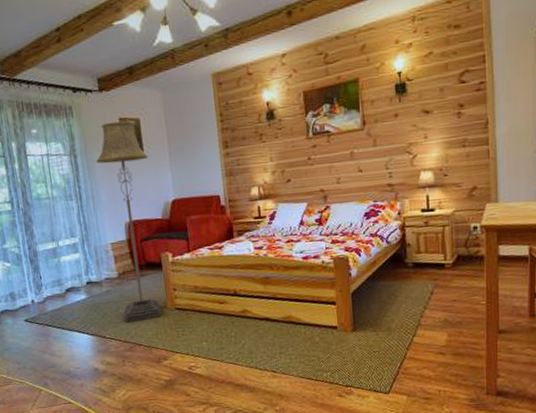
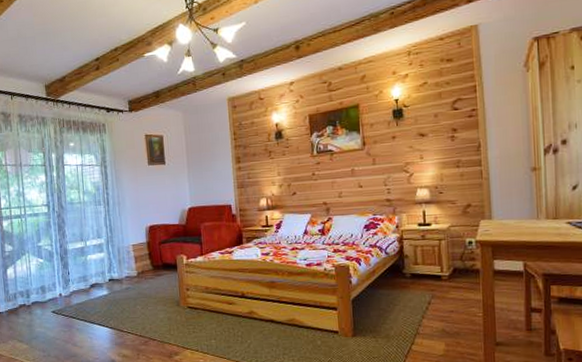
floor lamp: present [96,121,162,322] -> none [123,137,175,318]

